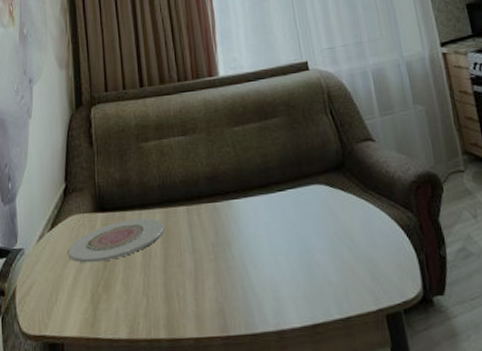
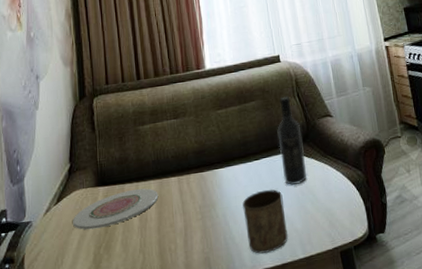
cup: none [263,228,321,310] -> present [242,189,289,254]
wine bottle: none [305,113,344,226] -> present [277,96,307,186]

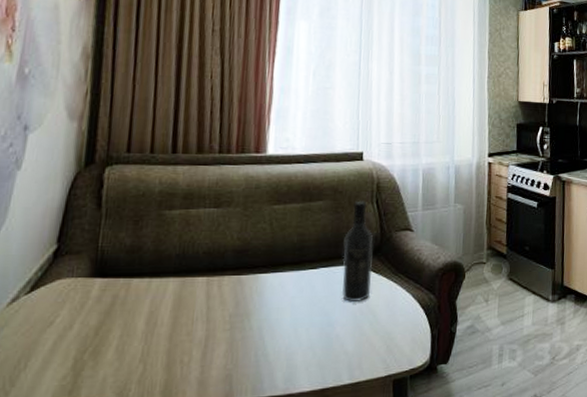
plate: present [73,188,159,230] -> none [49,285,177,329]
cup: present [242,189,289,254] -> none [284,303,337,376]

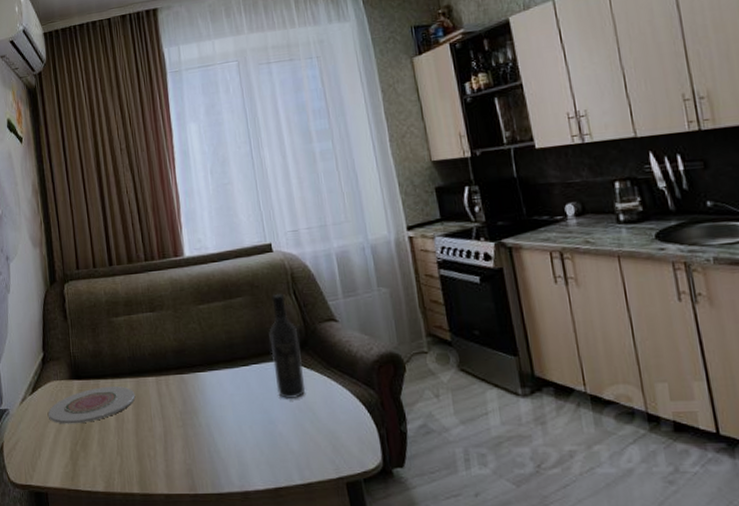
plate: none [49,285,177,329] -> present [48,385,136,424]

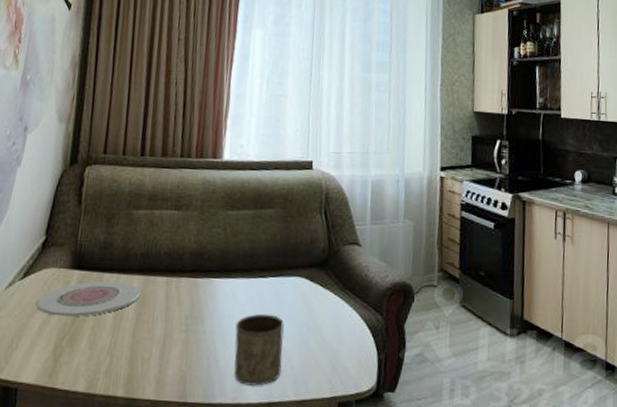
cup: none [229,401,283,474] -> present [234,313,284,387]
wine bottle: present [269,293,306,400] -> none [289,211,321,316]

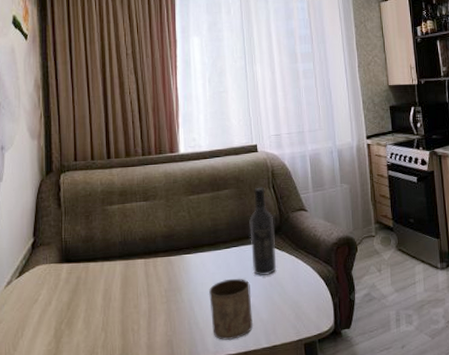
plate: present [37,281,141,317] -> none [35,268,124,305]
wine bottle: none [289,211,321,316] -> present [249,187,277,277]

